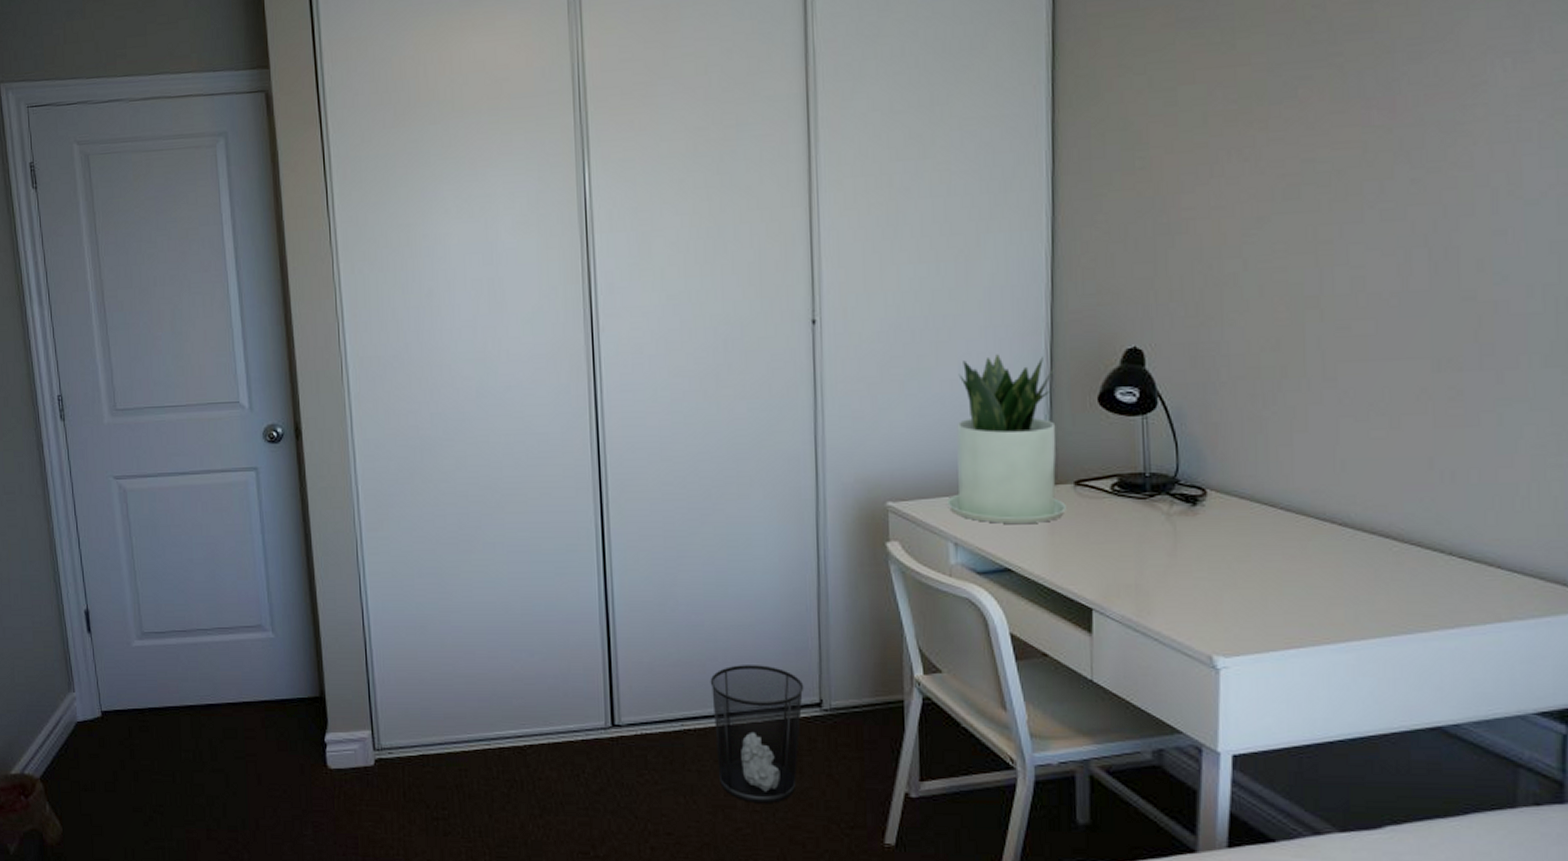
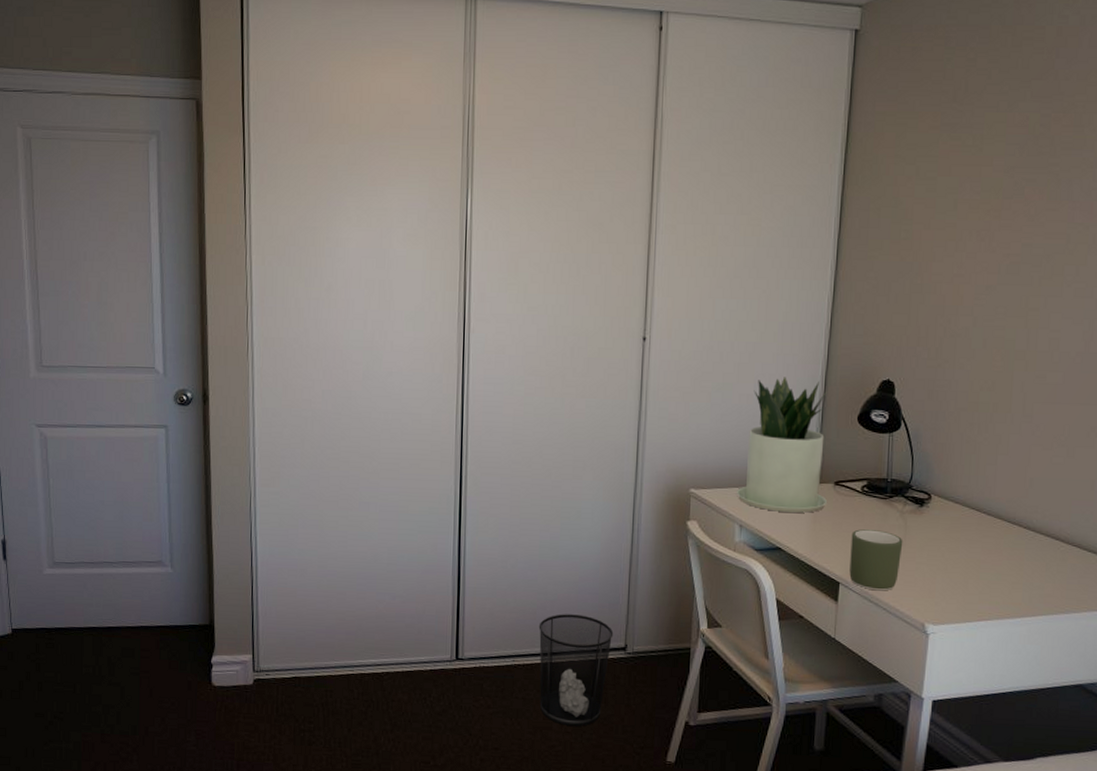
mug: none [1103,539,1174,617] -> present [849,529,903,591]

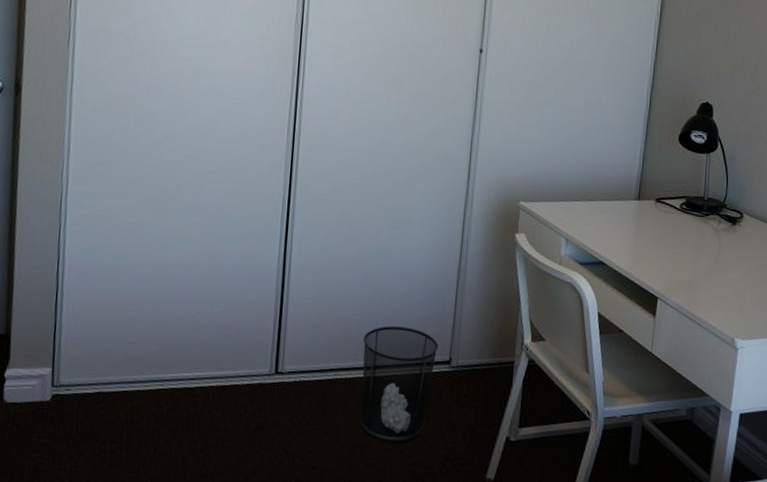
planter: present [737,377,828,513] -> none [564,95,653,228]
mug: present [849,529,903,591] -> none [667,245,717,306]

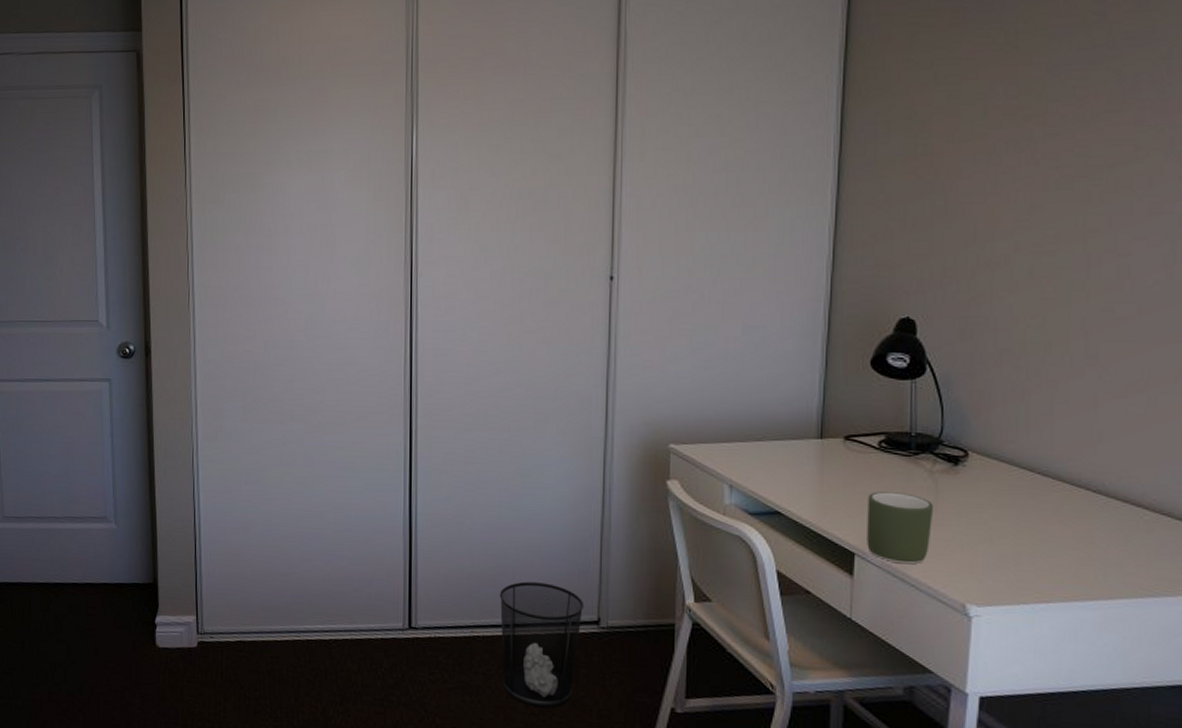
mug: none [667,245,717,306] -> present [867,491,934,565]

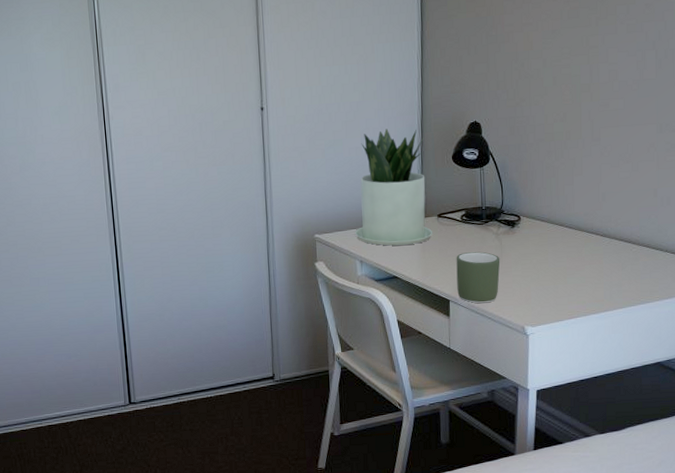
waste bin: present [499,581,585,708] -> none [197,353,262,449]
planter: none [725,317,837,472] -> present [355,129,433,246]

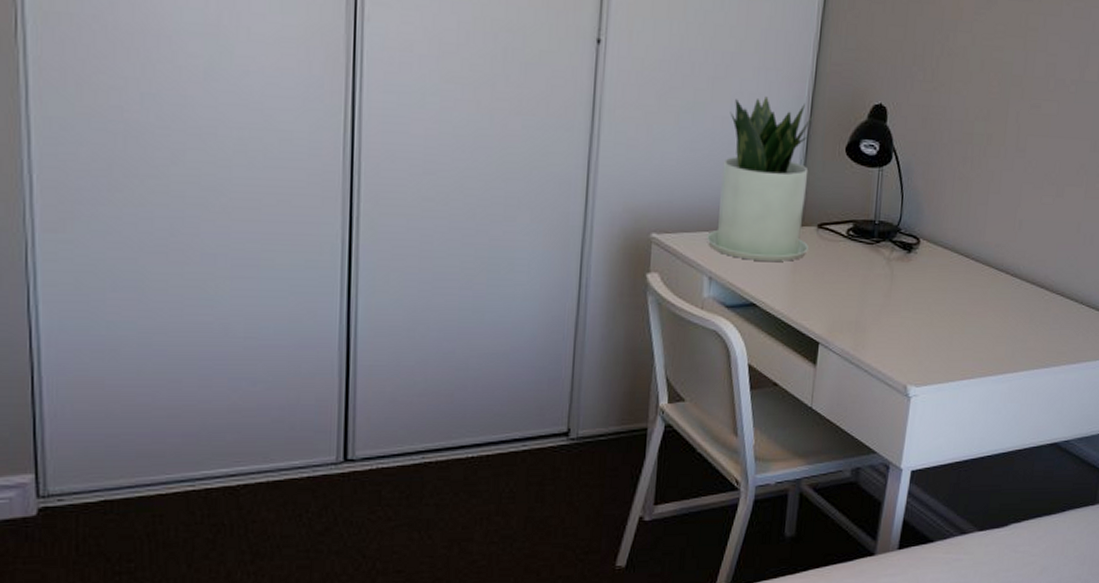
mug: present [456,251,500,304] -> none [830,280,889,351]

